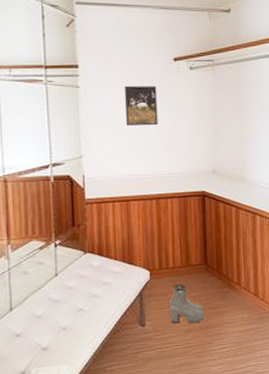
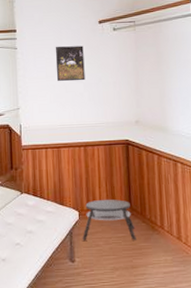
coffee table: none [154,256,212,302] -> present [82,199,136,241]
boots: present [170,284,205,324] -> none [97,225,130,262]

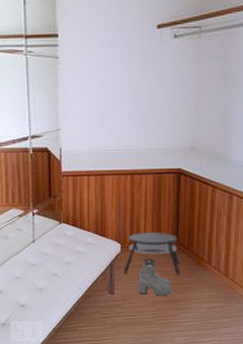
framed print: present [55,45,85,82] -> none [103,55,137,99]
boots: none [97,225,130,262] -> present [139,258,172,296]

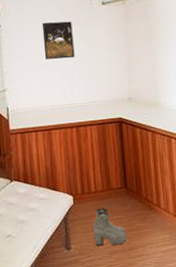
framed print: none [103,55,137,99] -> present [41,21,75,60]
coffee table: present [123,233,181,275] -> none [78,180,133,226]

